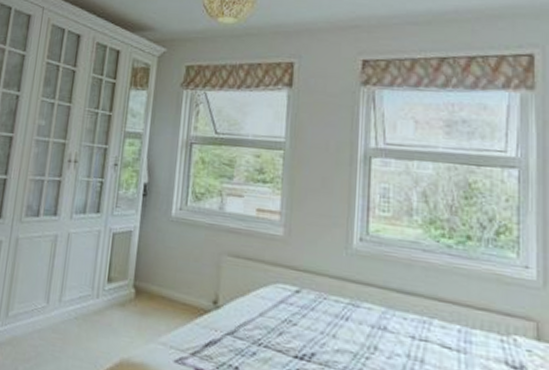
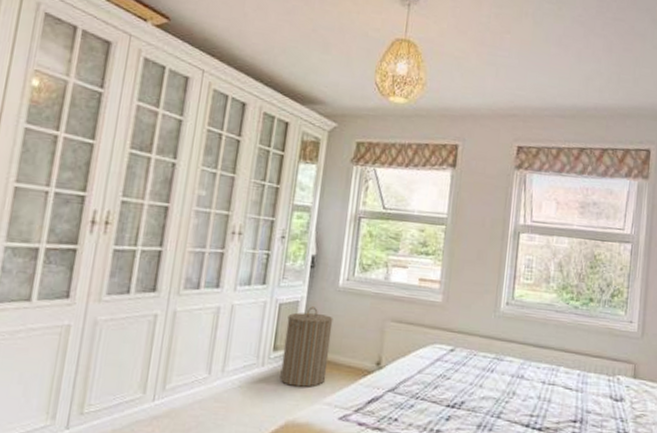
laundry hamper: none [114,237,167,324] -> present [280,306,333,387]

